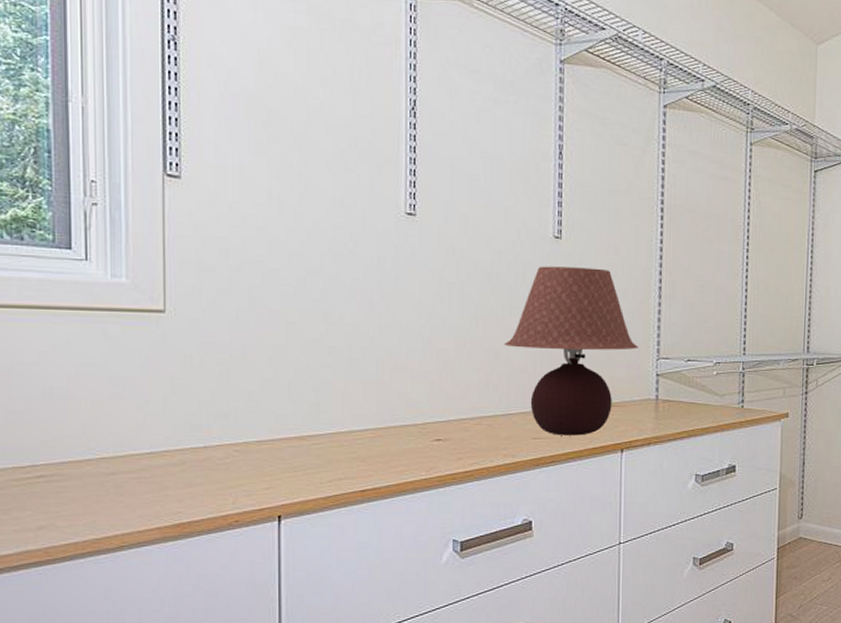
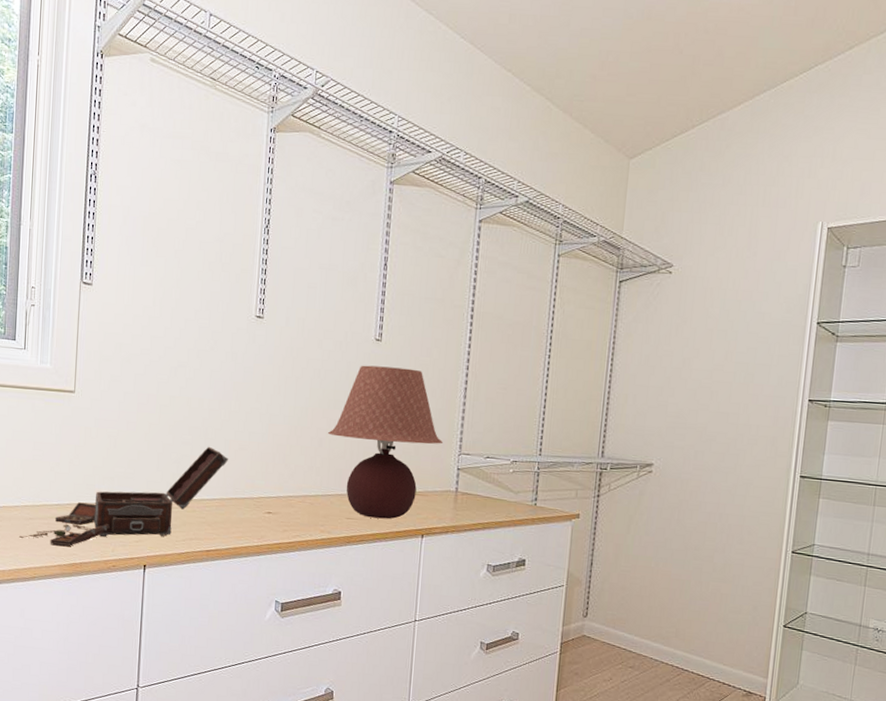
instrument case: none [95,368,382,503] -> present [18,446,228,546]

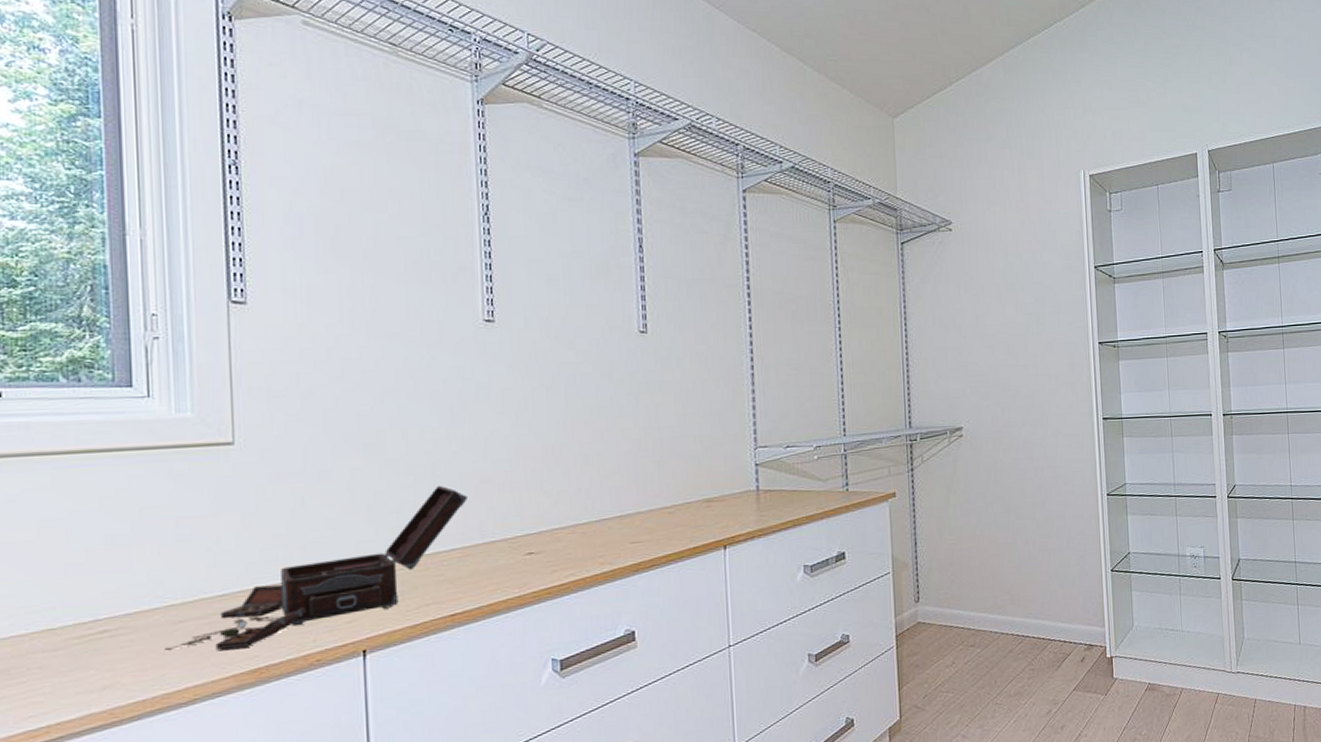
table lamp: present [328,365,444,519] -> none [595,360,736,537]

